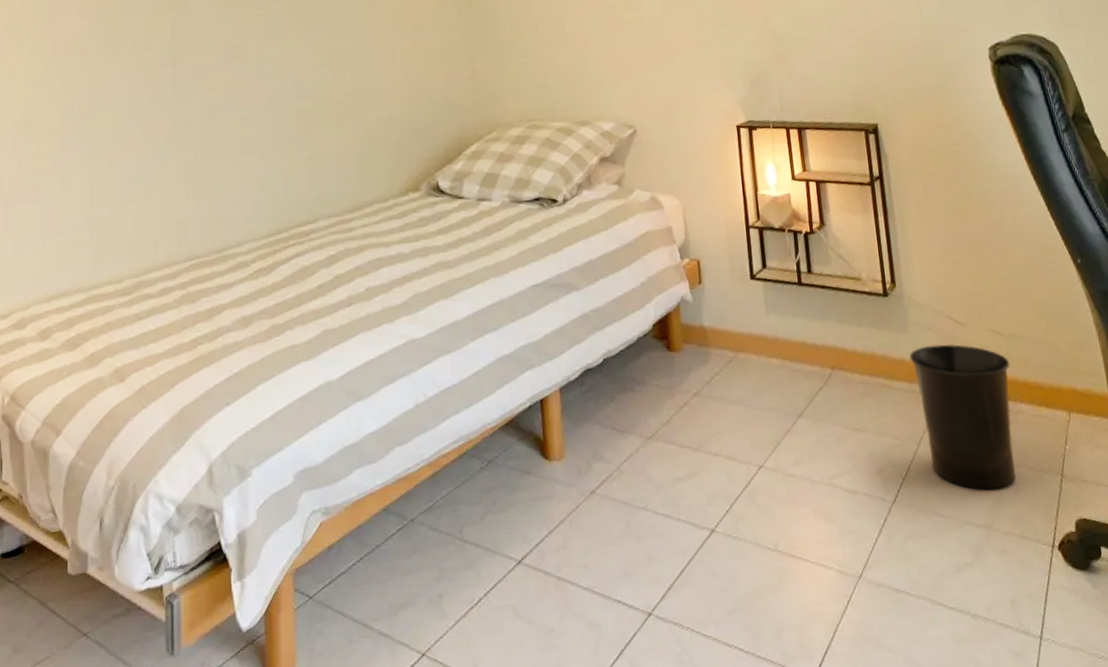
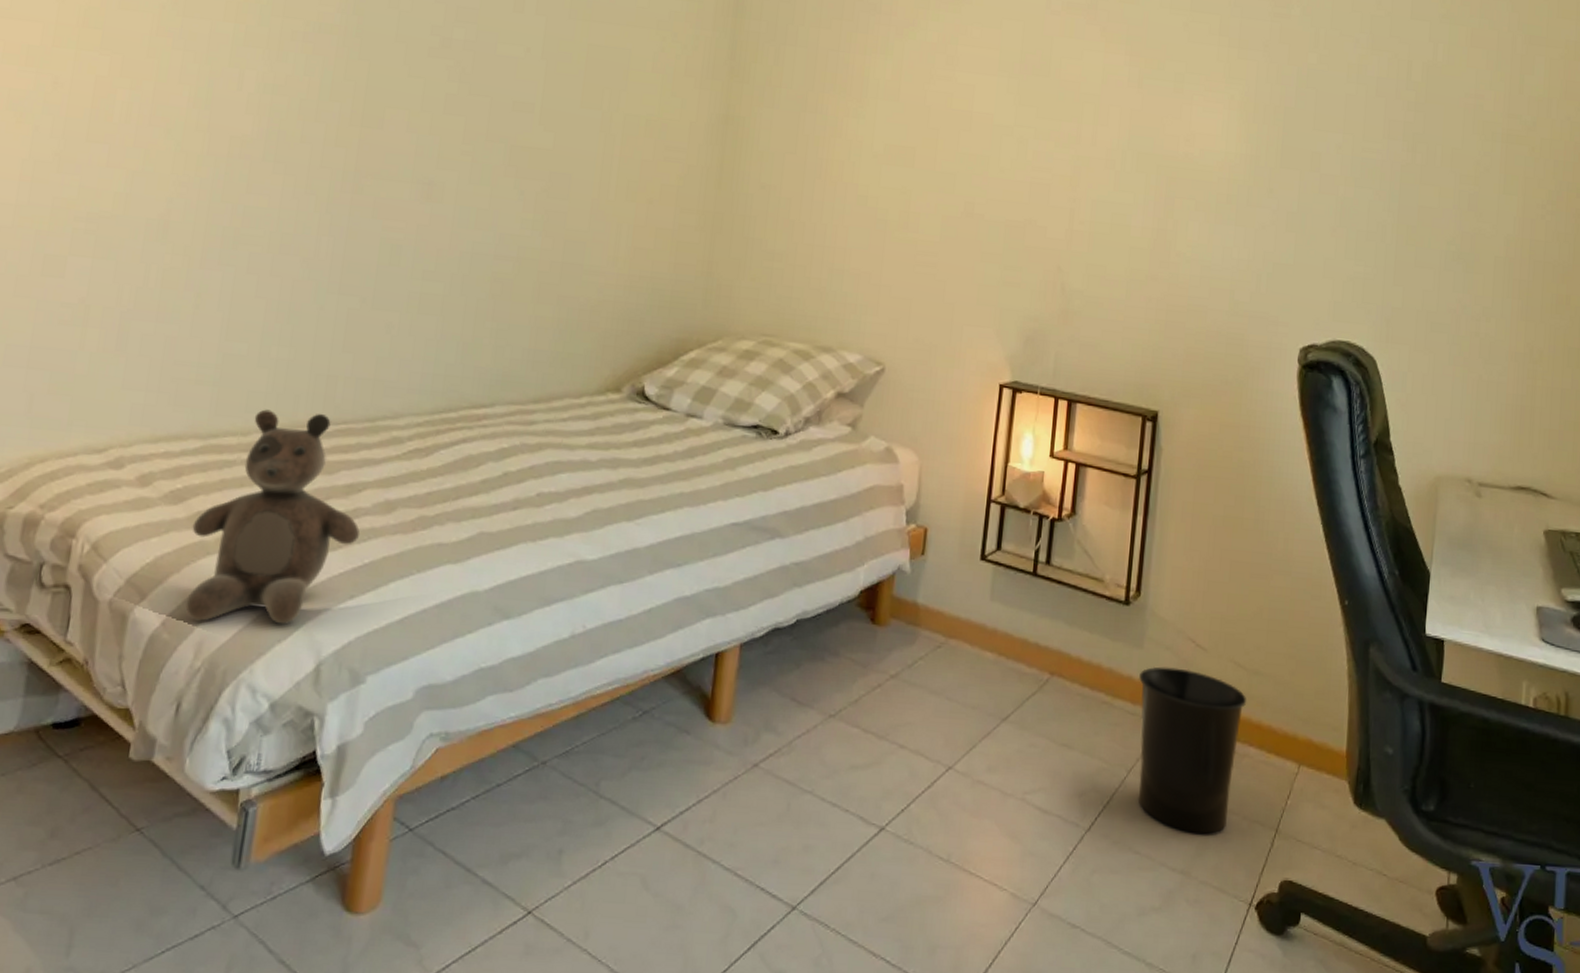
stuffed animal: none [89,253,226,446] -> present [185,409,361,624]

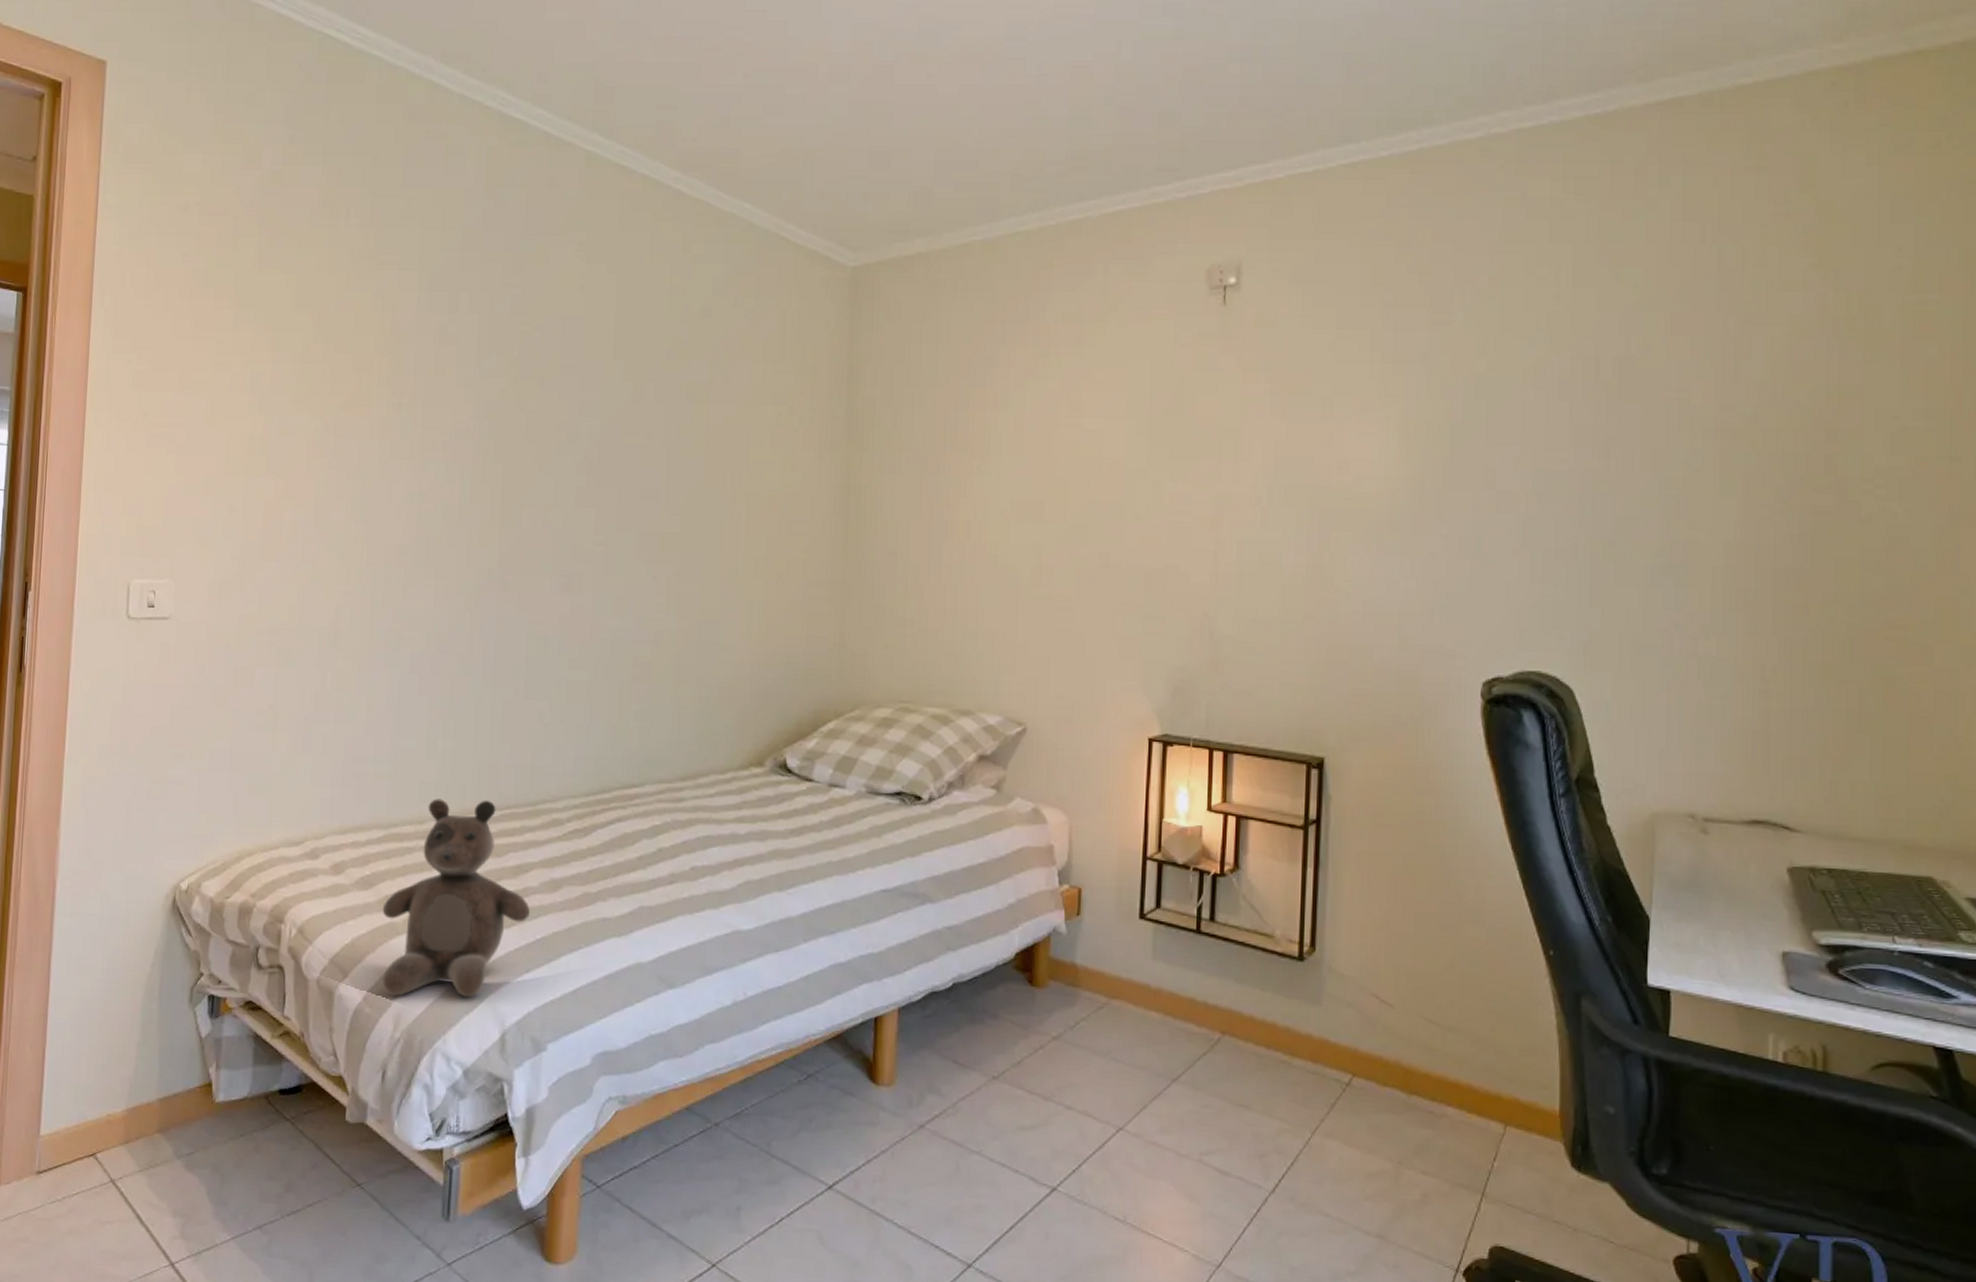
waste bin: present [1137,666,1247,834] -> none [1319,1023,1442,1197]

